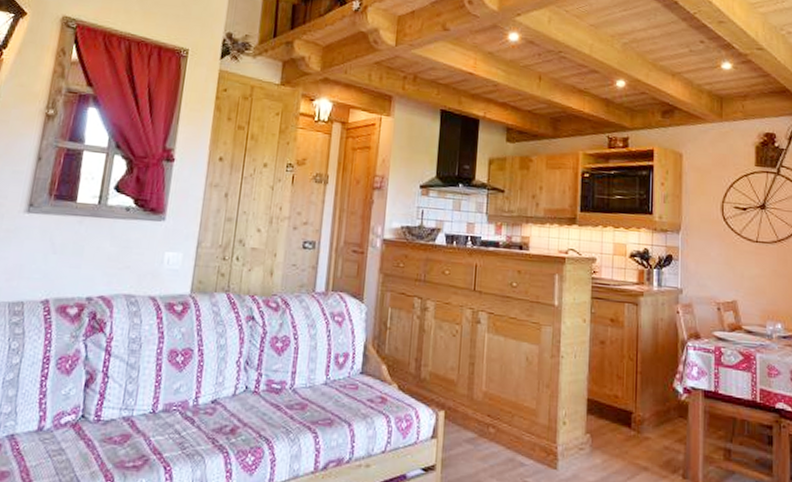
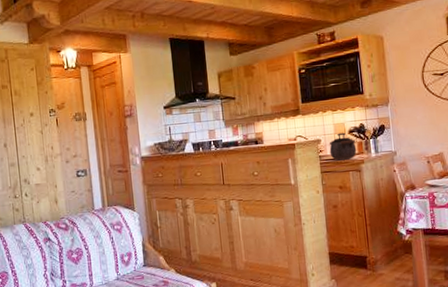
kettle: none [604,254,637,289] -> present [329,132,357,161]

